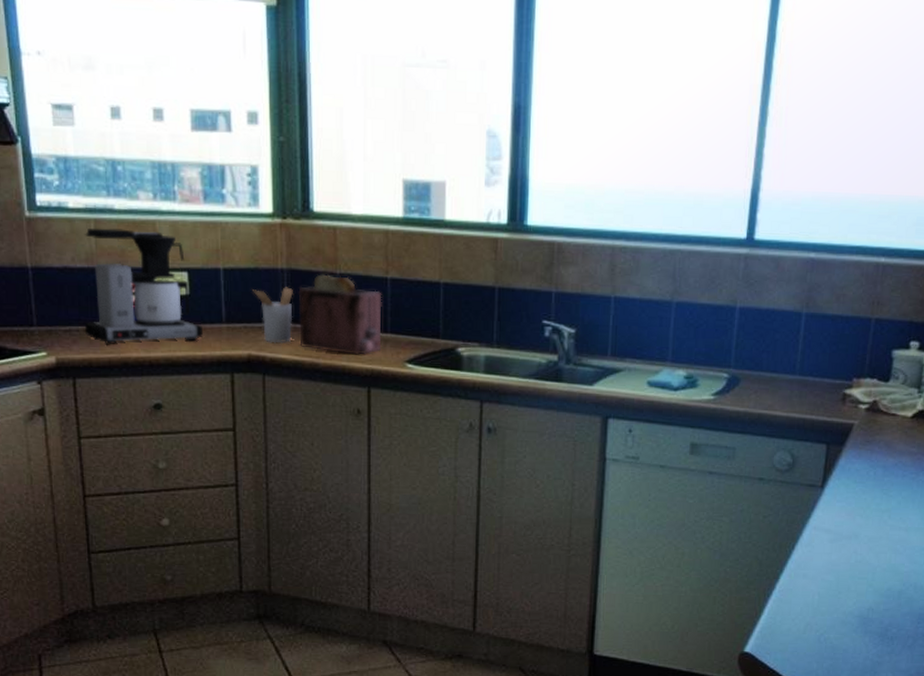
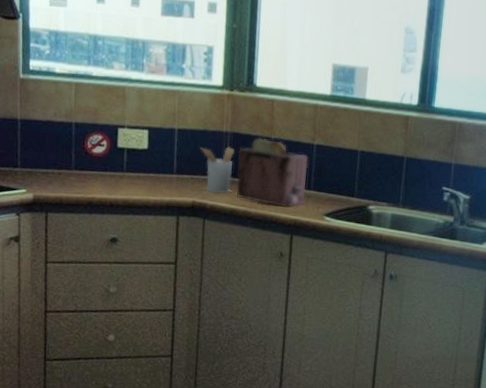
coffee maker: present [84,228,203,345] -> none [59,90,157,188]

